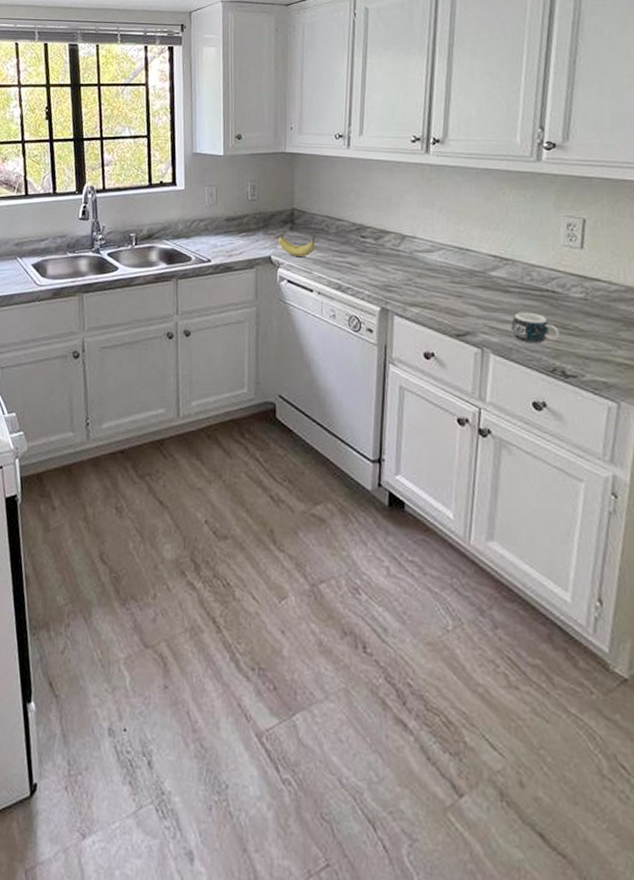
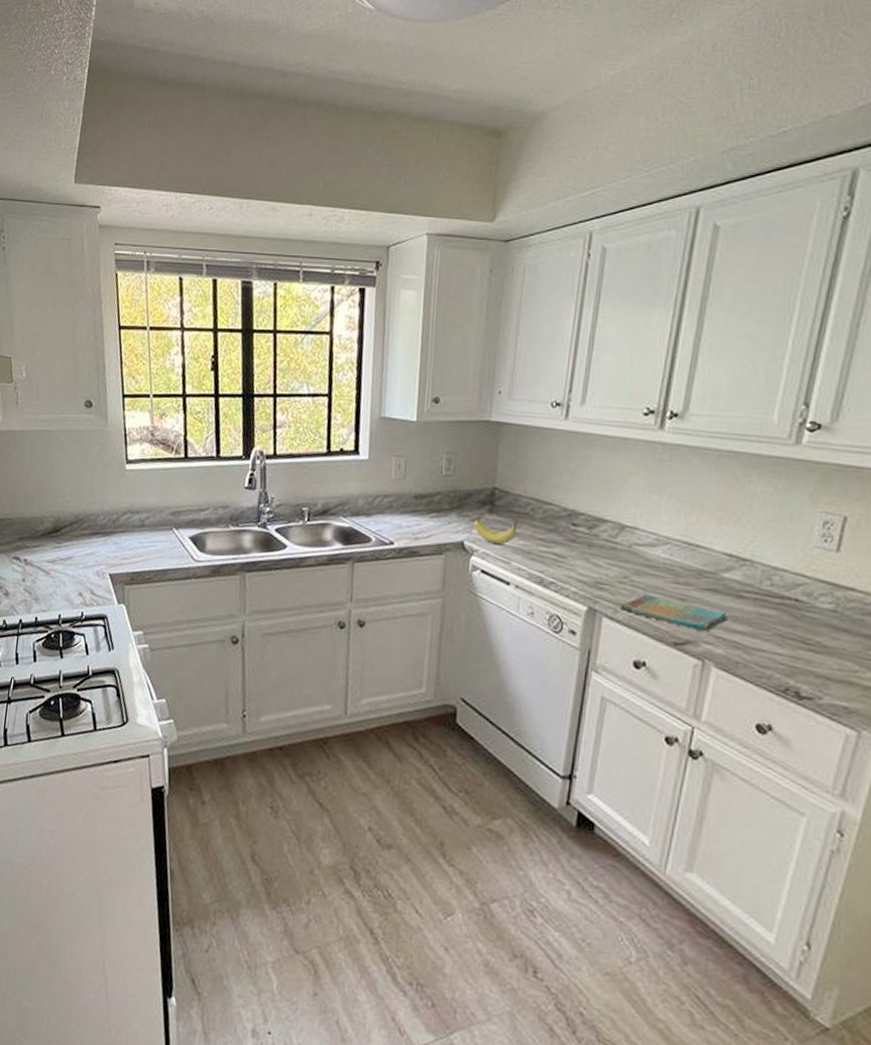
dish towel: none [408,293,498,324] -> present [620,594,728,633]
mug: present [511,312,560,344] -> none [741,621,798,659]

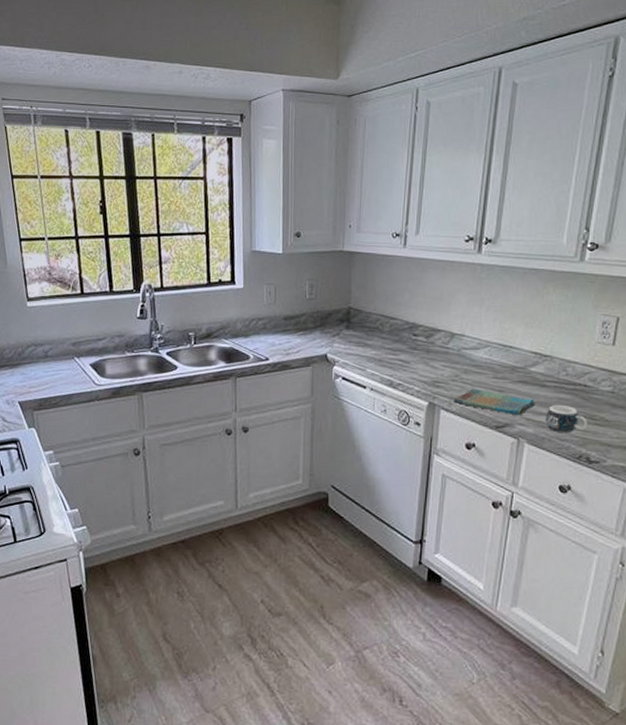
fruit: present [474,516,520,544] -> none [335,330,371,354]
mug: none [741,621,798,659] -> present [545,404,587,433]

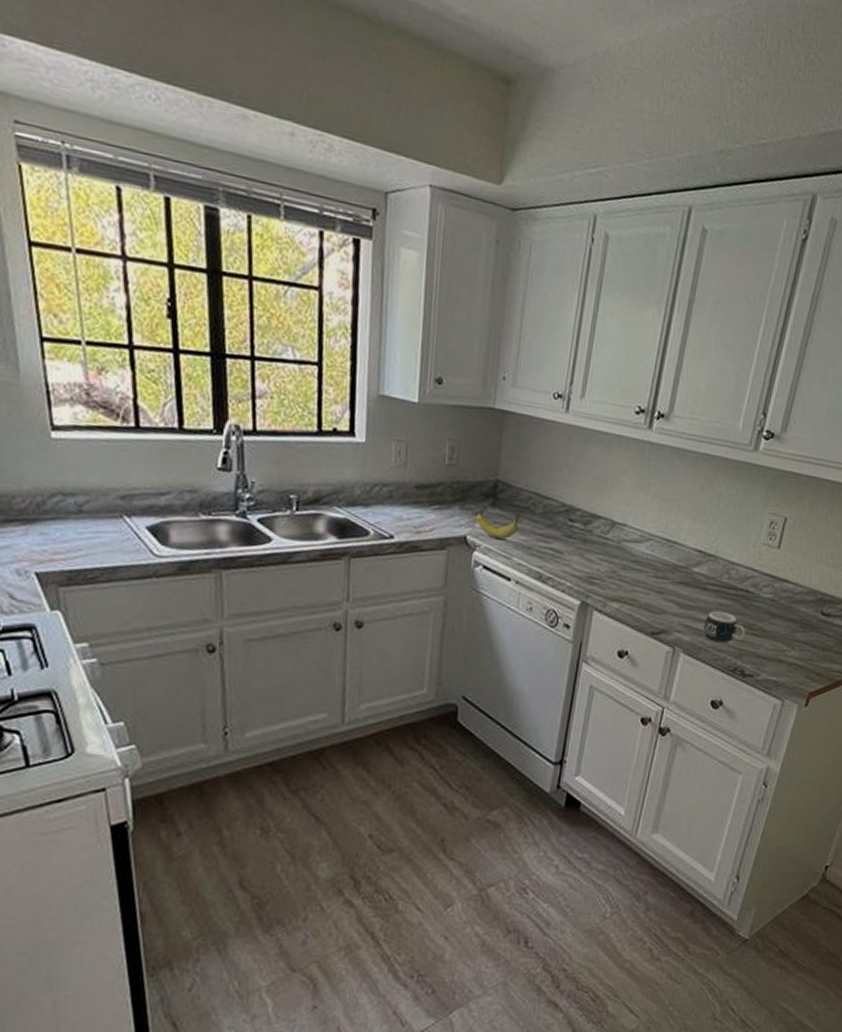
fruit: none [335,330,371,354] -> present [477,510,521,539]
dish towel: present [454,388,535,416] -> none [608,588,695,622]

